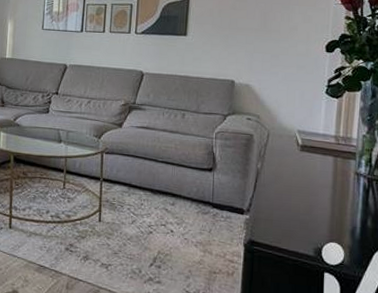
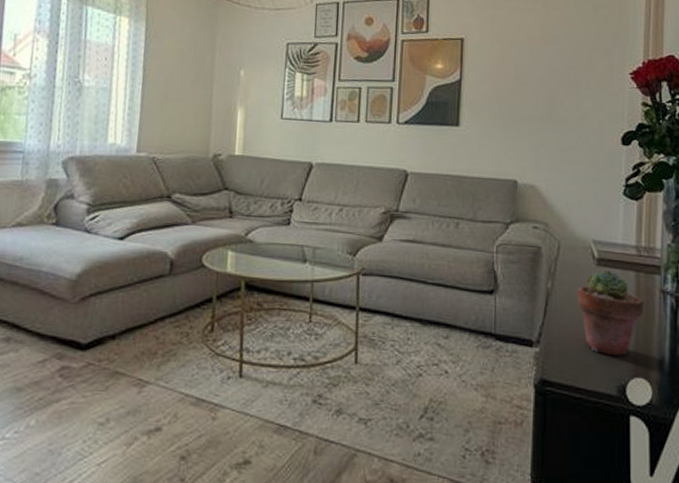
potted succulent: none [282,155,340,225] -> present [577,270,644,356]

